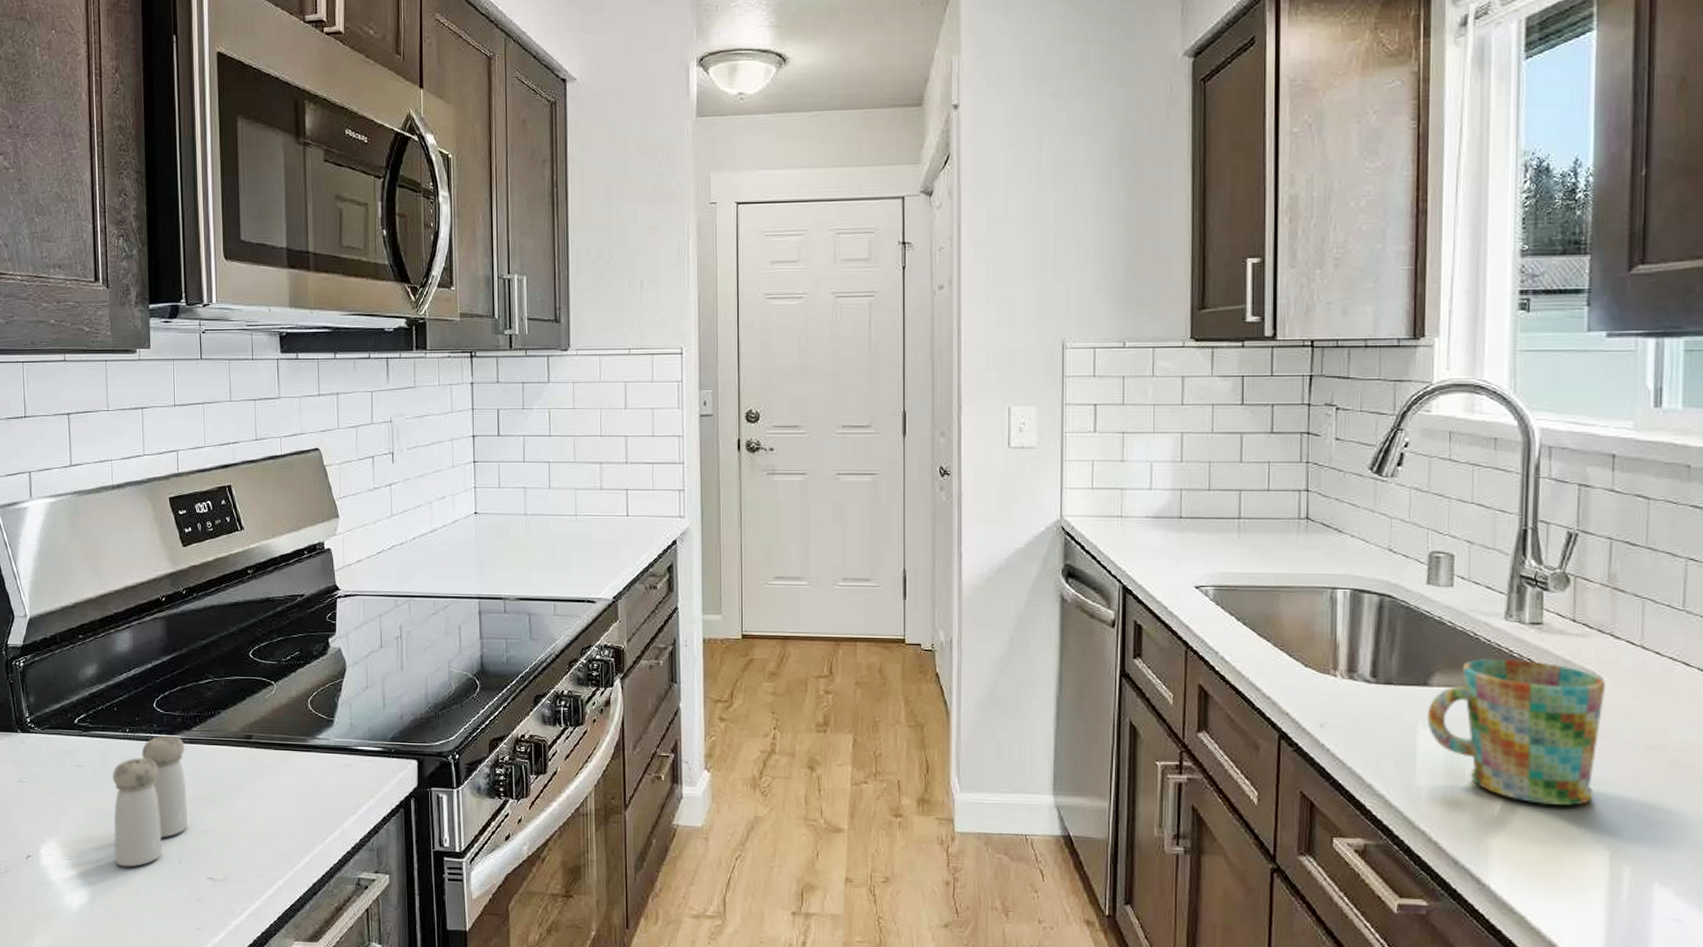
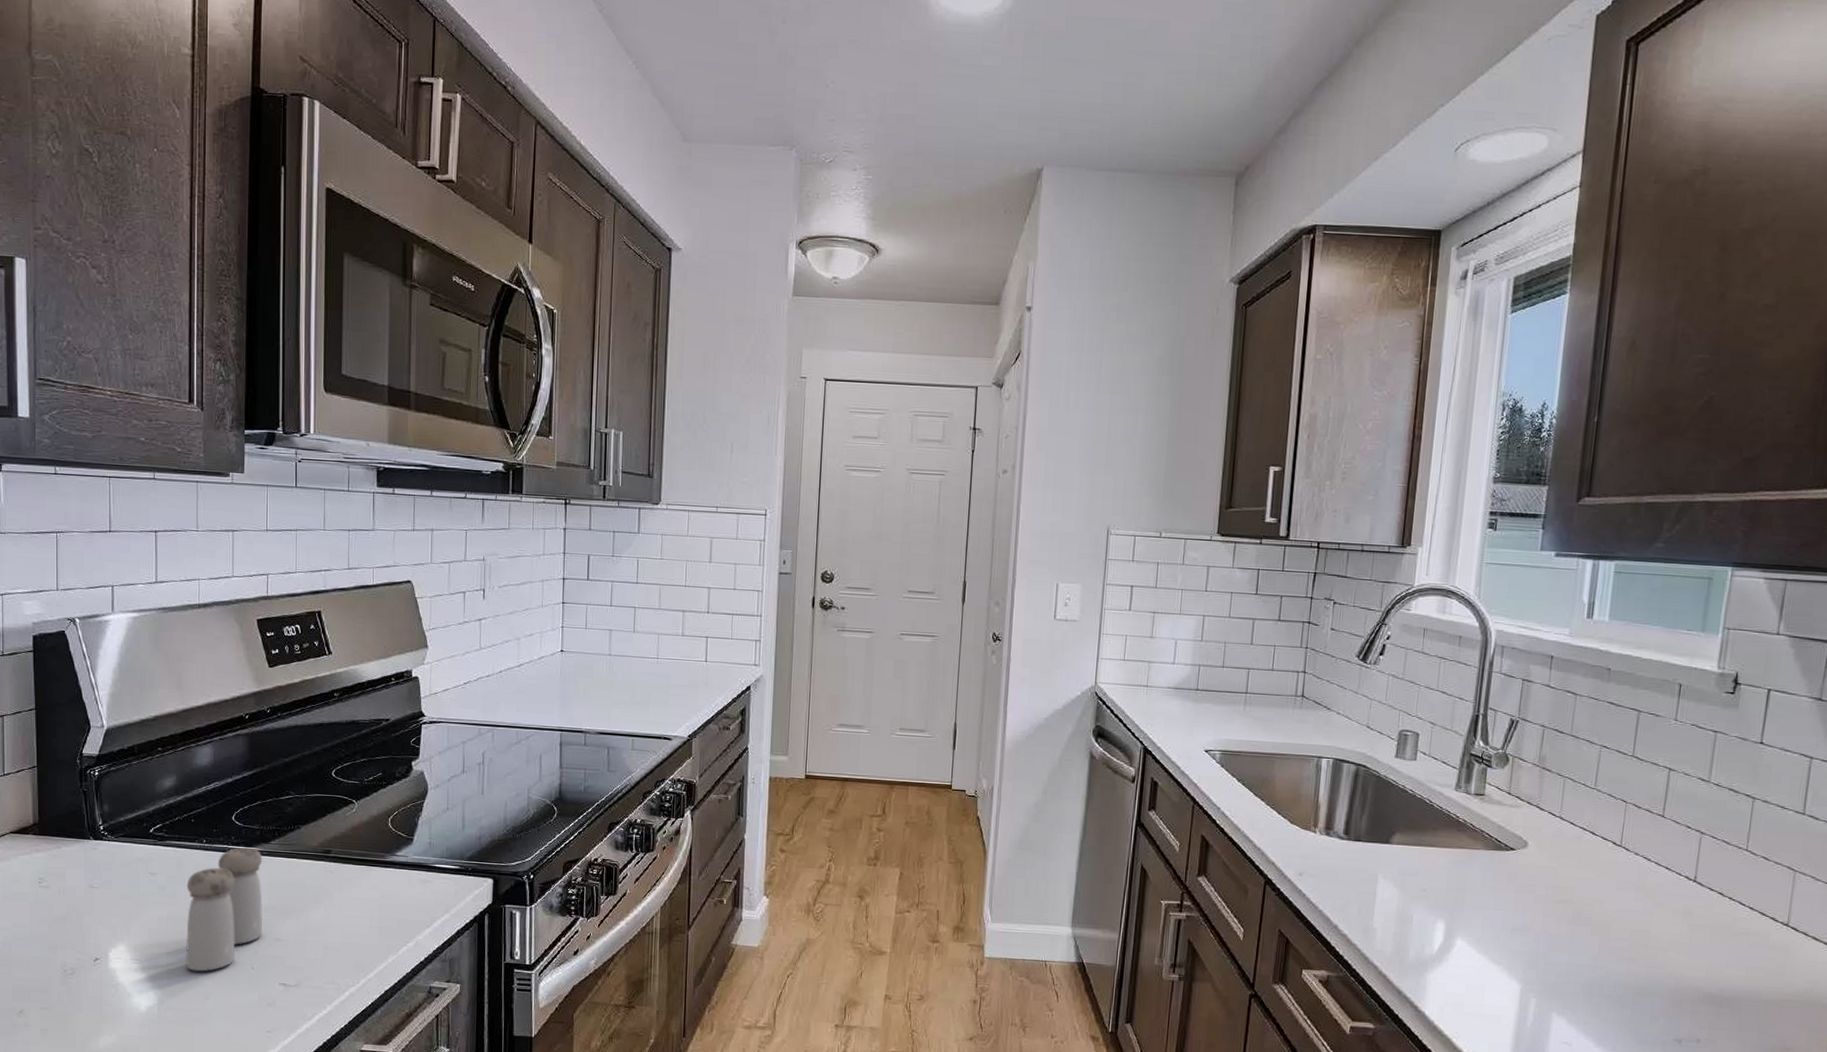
mug: present [1426,659,1606,806] -> none [1386,822,1530,948]

